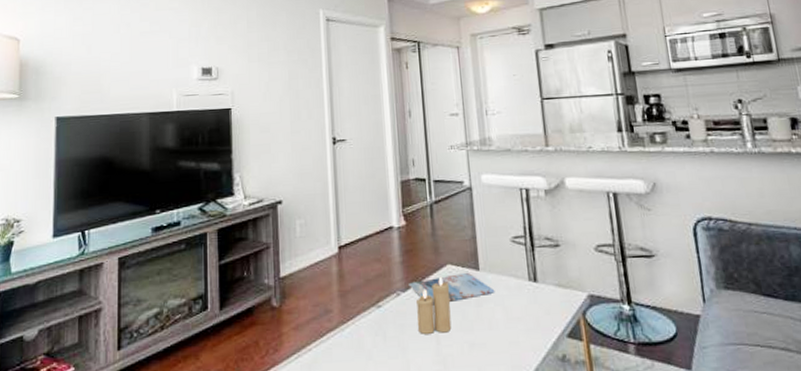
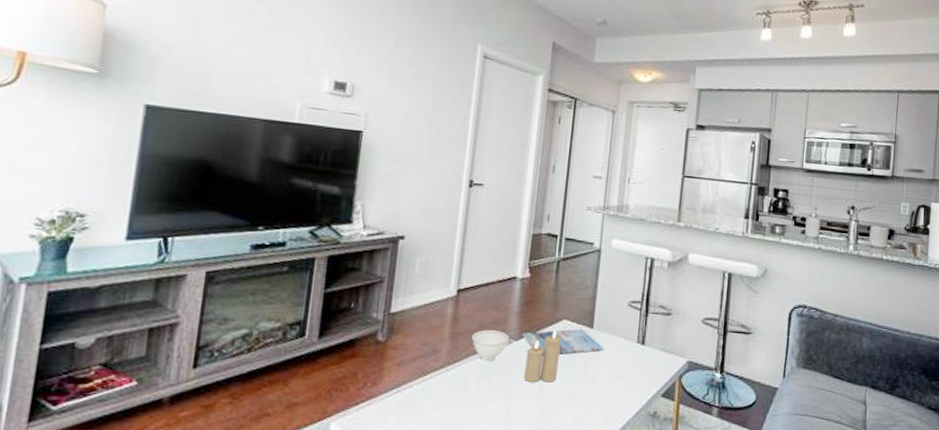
bowl: none [359,284,397,317] -> present [471,330,510,362]

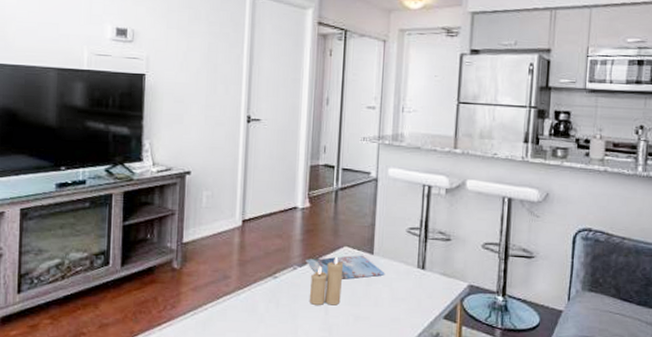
bowl: present [471,330,510,362] -> none [258,257,294,287]

